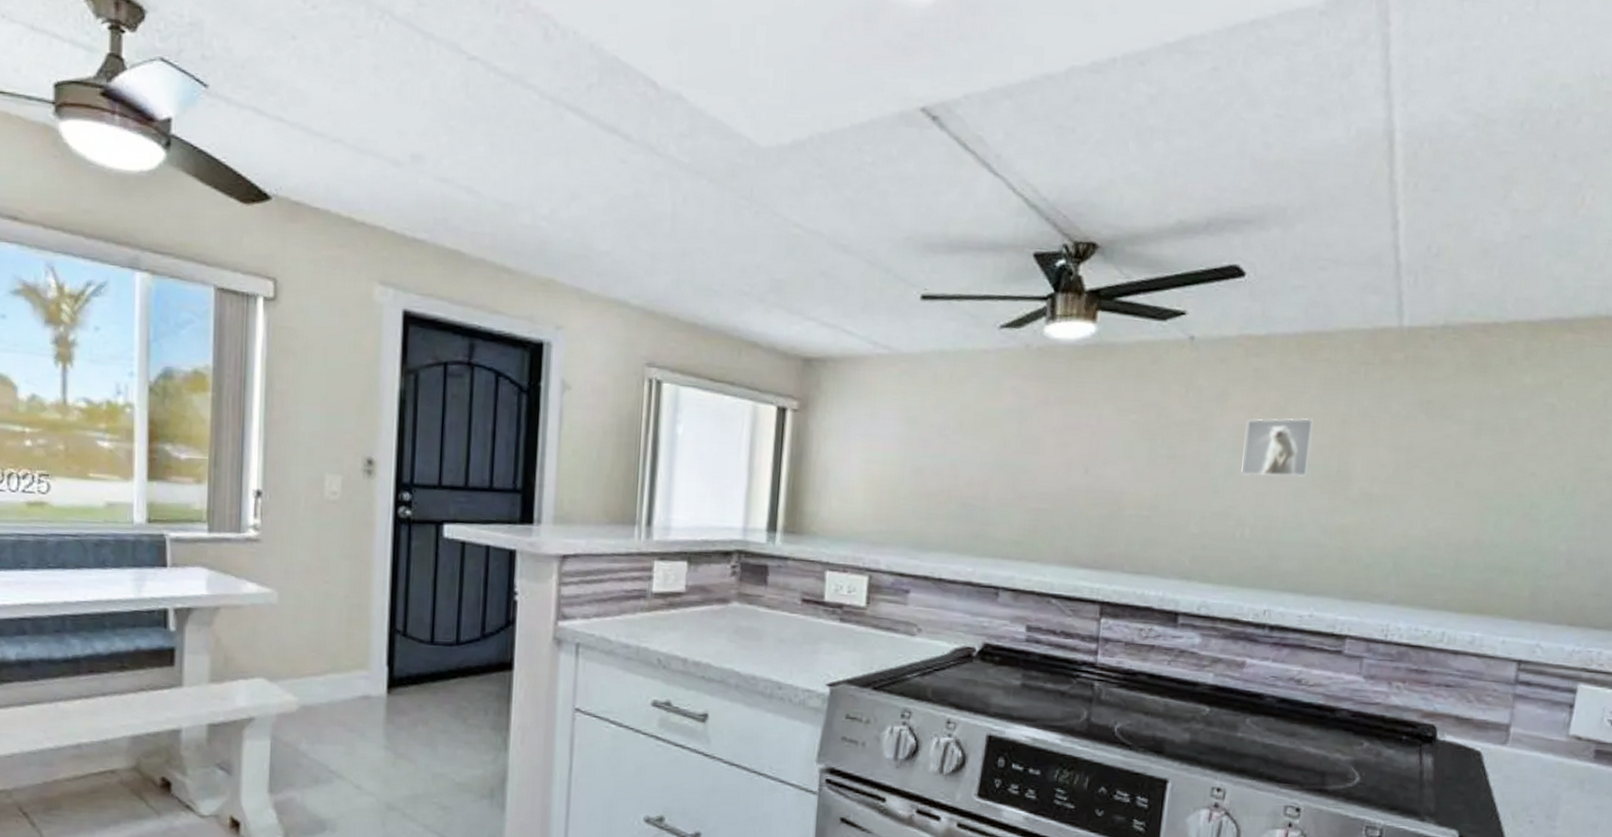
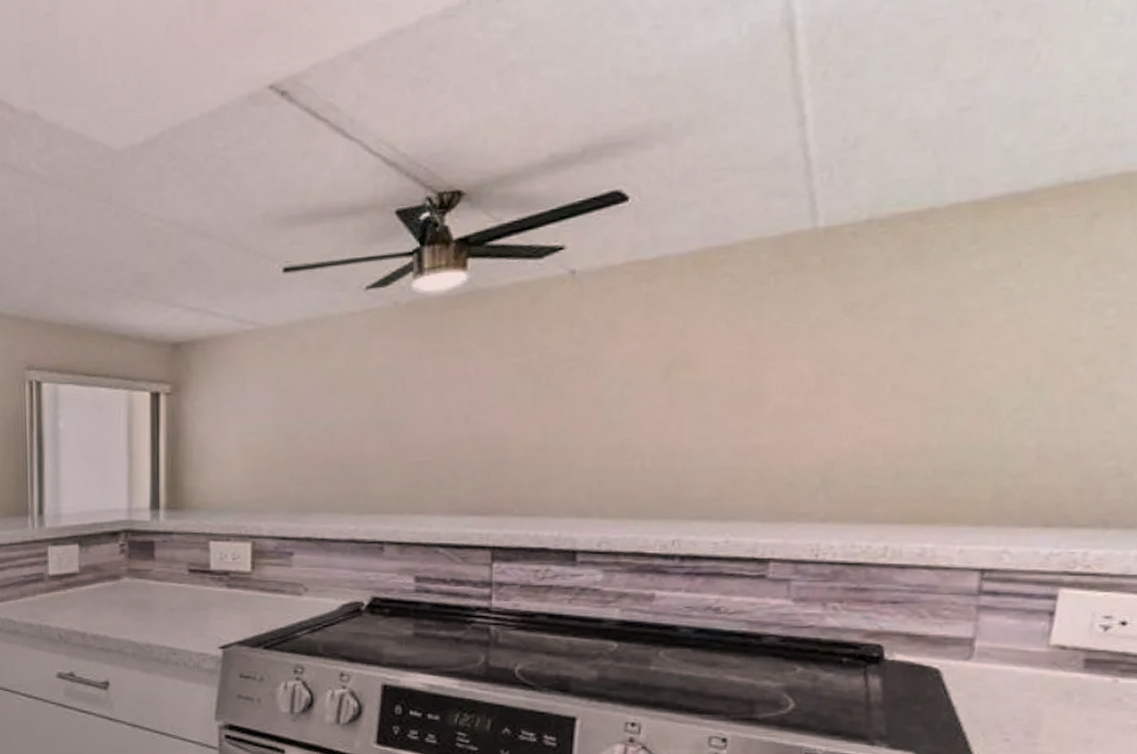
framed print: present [1240,418,1314,478] -> none [636,338,718,405]

